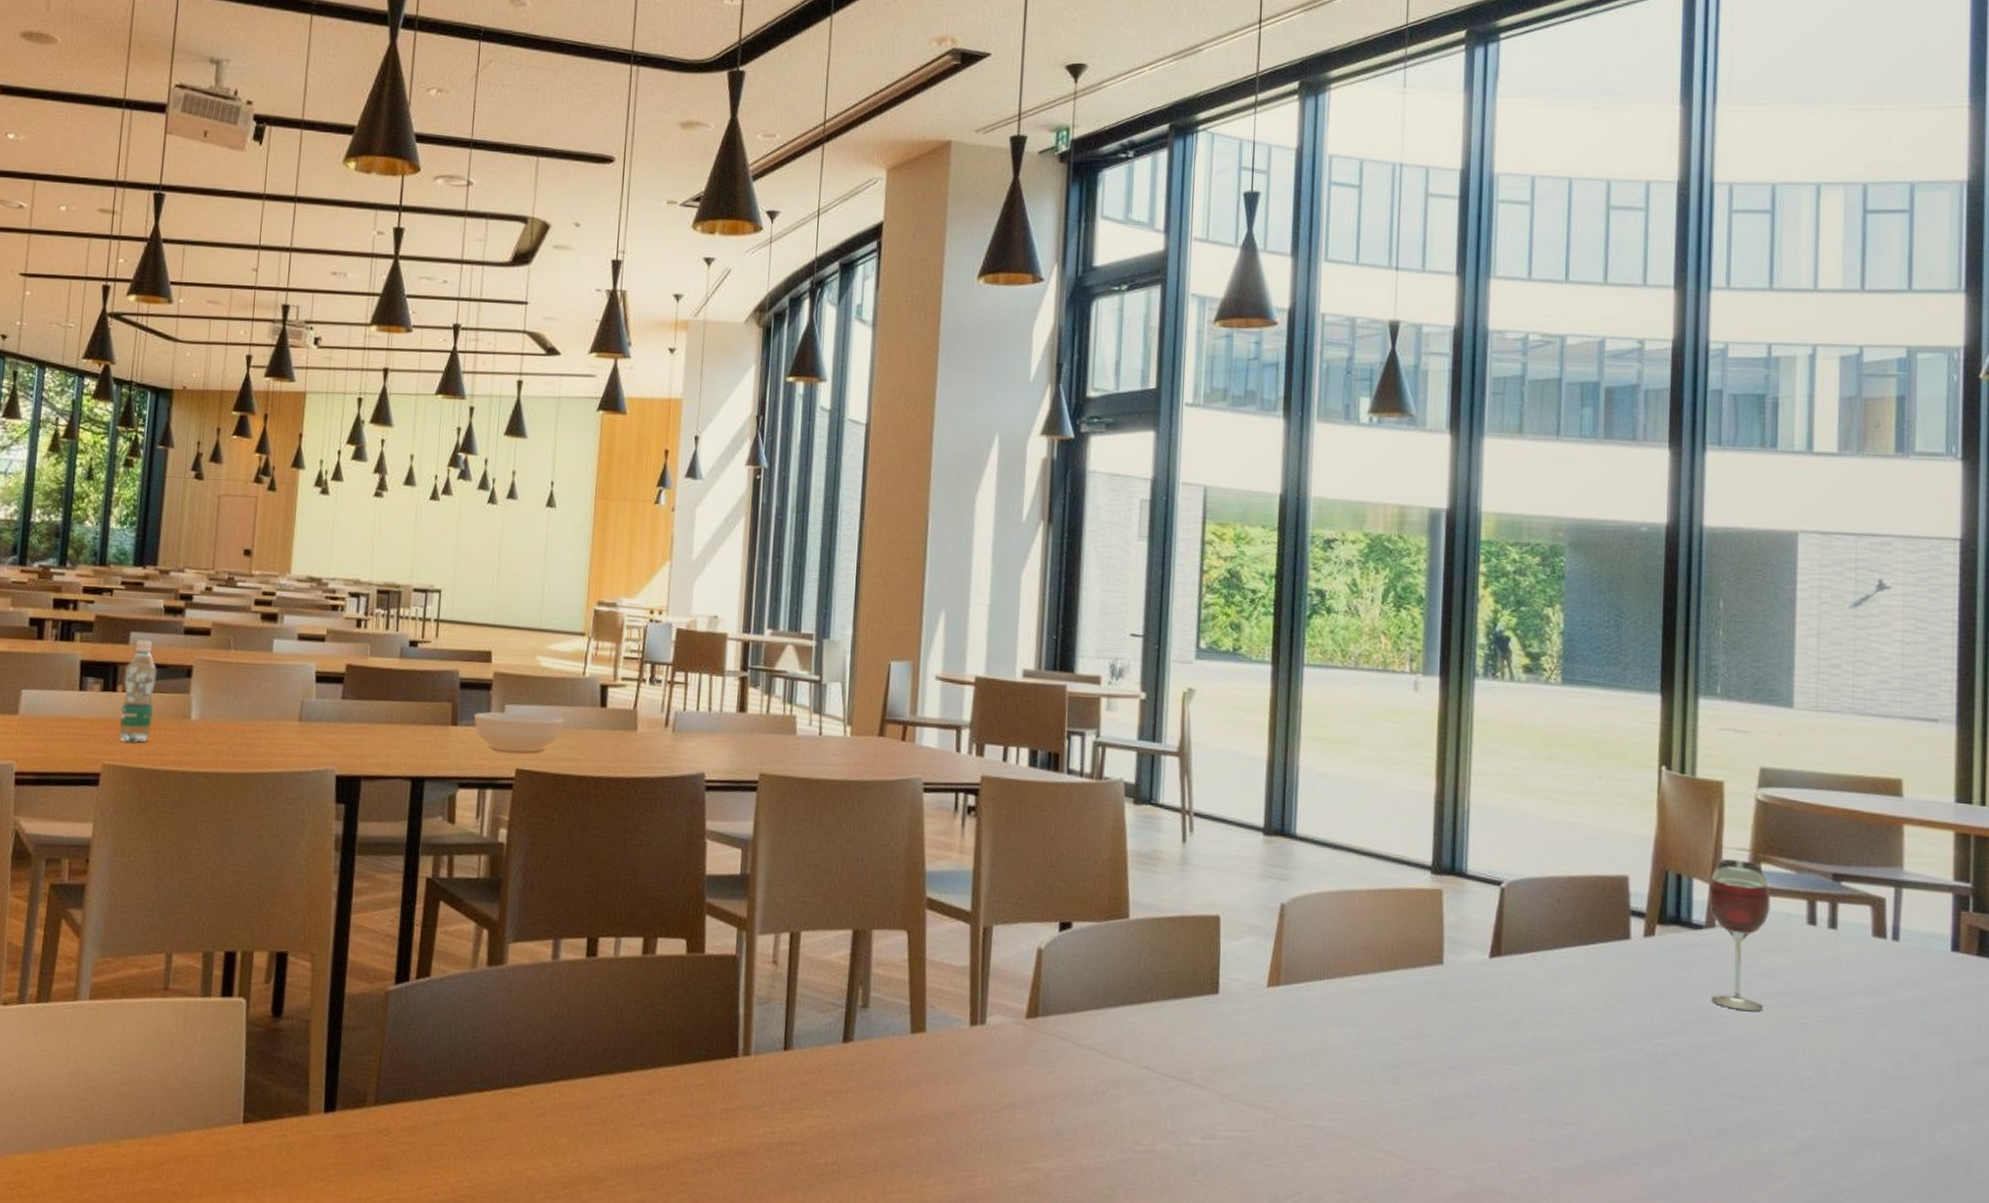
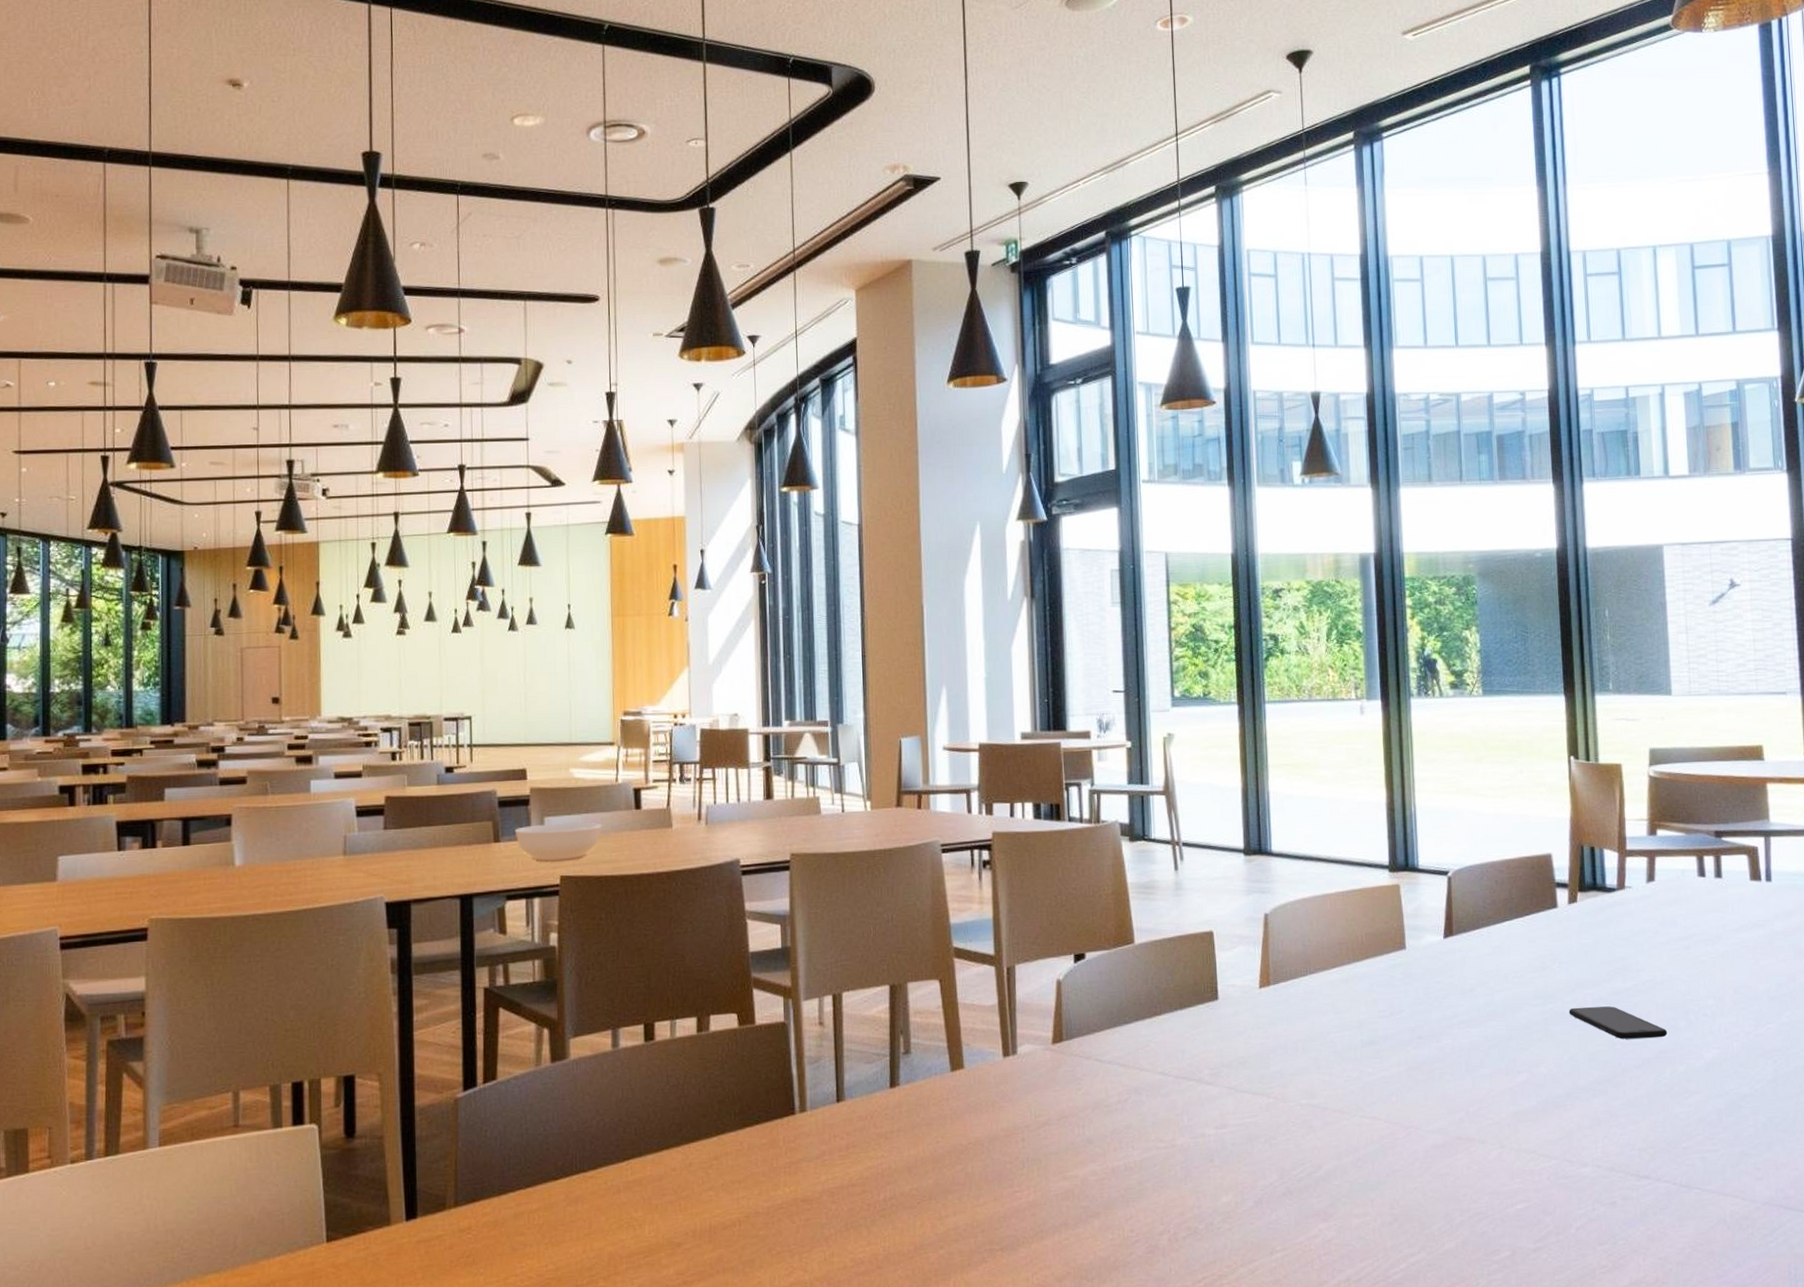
bottle: present [118,639,157,743] -> none [162,794,196,895]
smartphone: none [1633,1057,1753,1107] -> present [1568,1006,1668,1039]
wineglass: present [1709,859,1771,1011] -> none [1617,829,1670,956]

